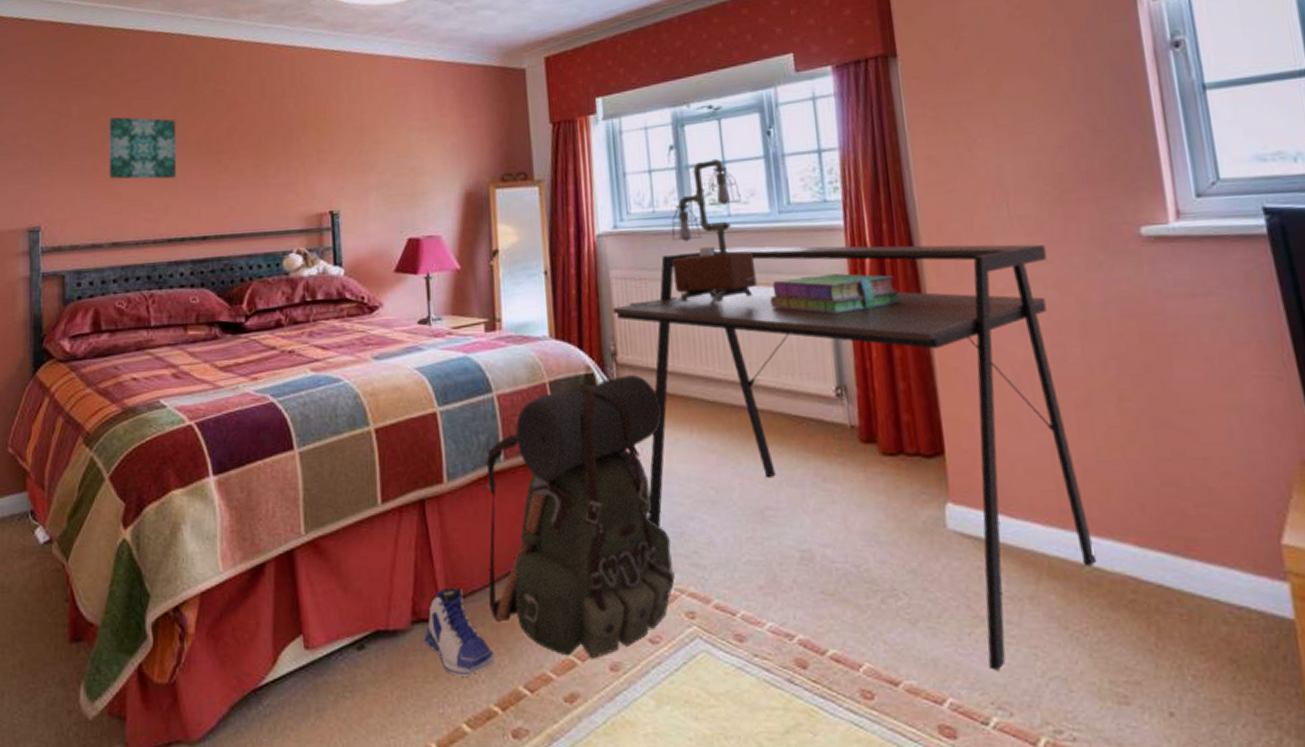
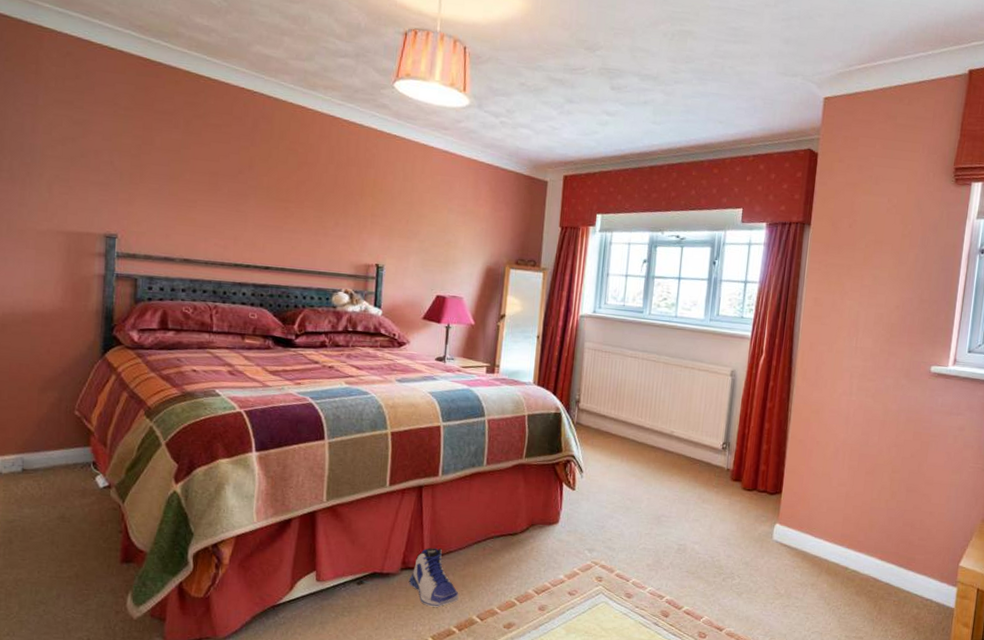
wall art: present [108,116,177,179] -> none [185,152,251,215]
backpack: present [486,375,675,660] -> none [460,417,604,602]
desk: present [612,244,1097,670] -> none [582,337,873,626]
table lamp: present [629,158,757,308] -> none [595,274,687,376]
stack of books: present [770,273,902,314] -> none [692,366,778,395]

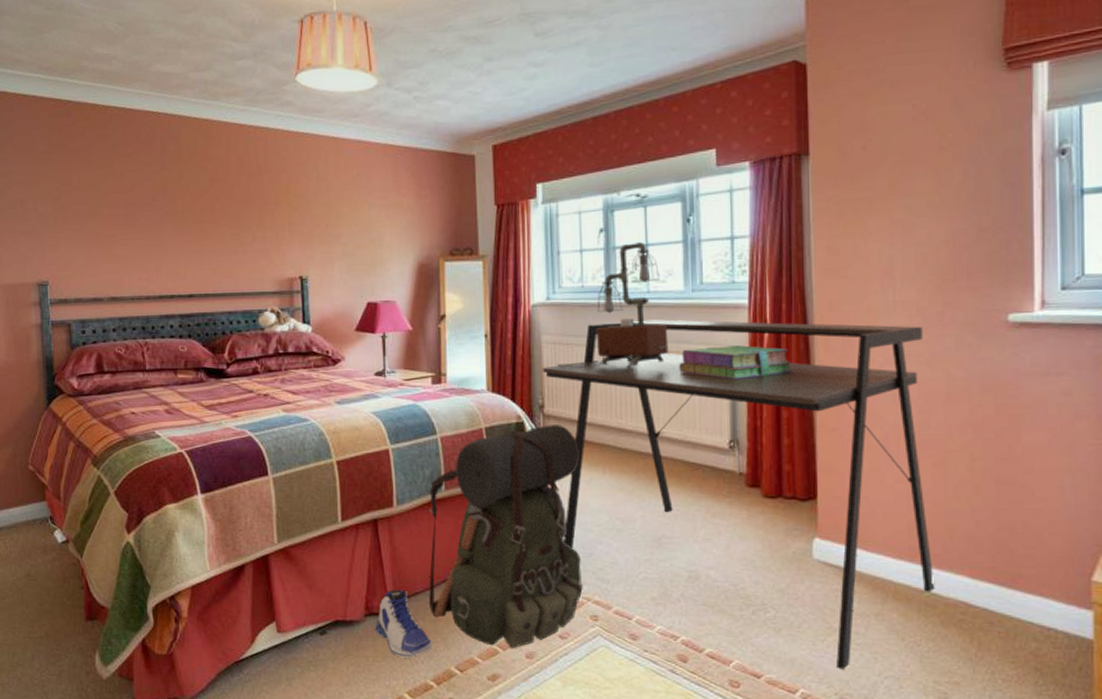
backpack: none [460,417,604,602] -> present [429,425,583,649]
desk: none [582,337,873,626] -> present [542,319,935,670]
table lamp: none [595,274,687,376] -> present [557,241,669,369]
stack of books: none [692,366,778,395] -> present [679,345,792,379]

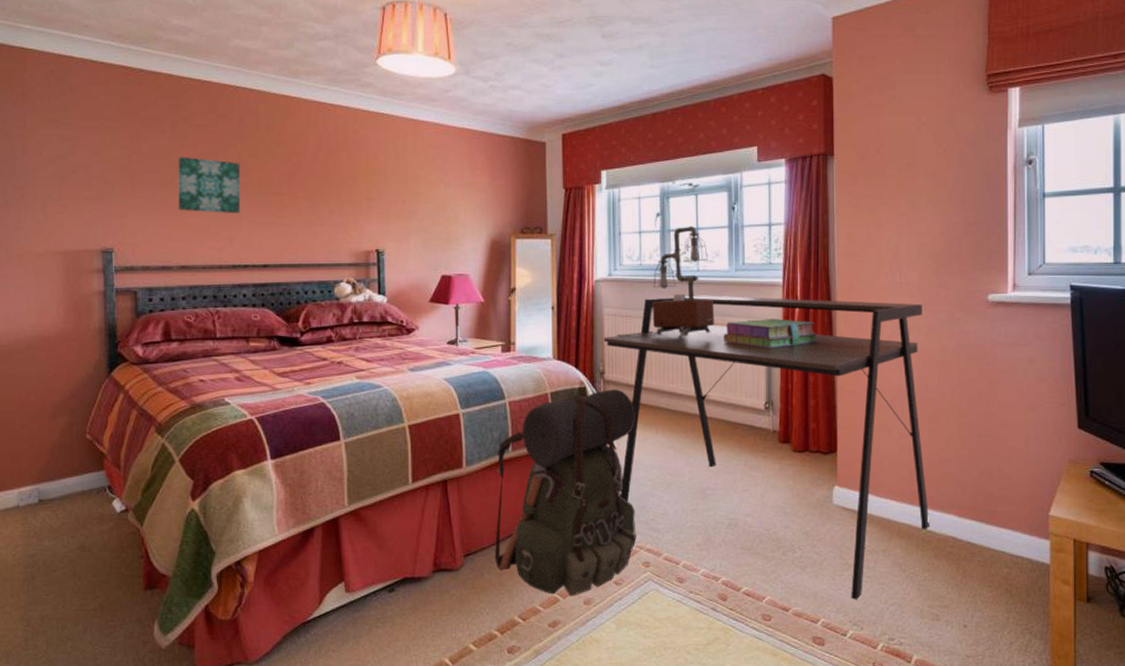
wall art: none [105,186,165,244] -> present [177,156,241,214]
sneaker: present [374,588,432,658] -> none [442,544,497,610]

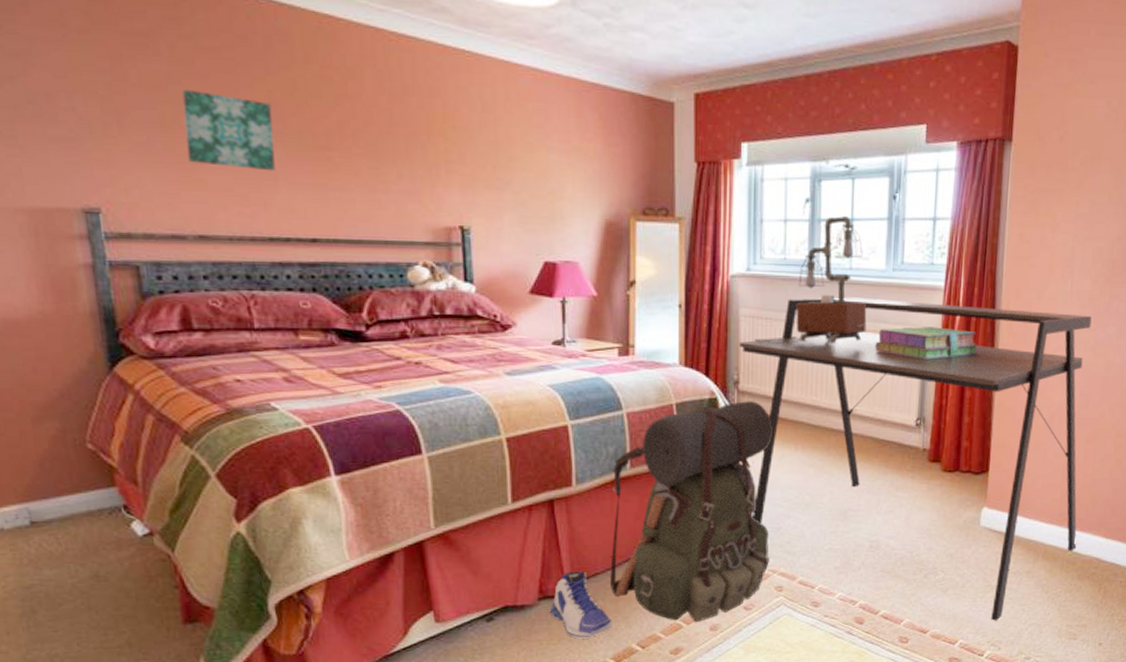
sneaker: none [442,544,497,610] -> present [549,570,613,639]

